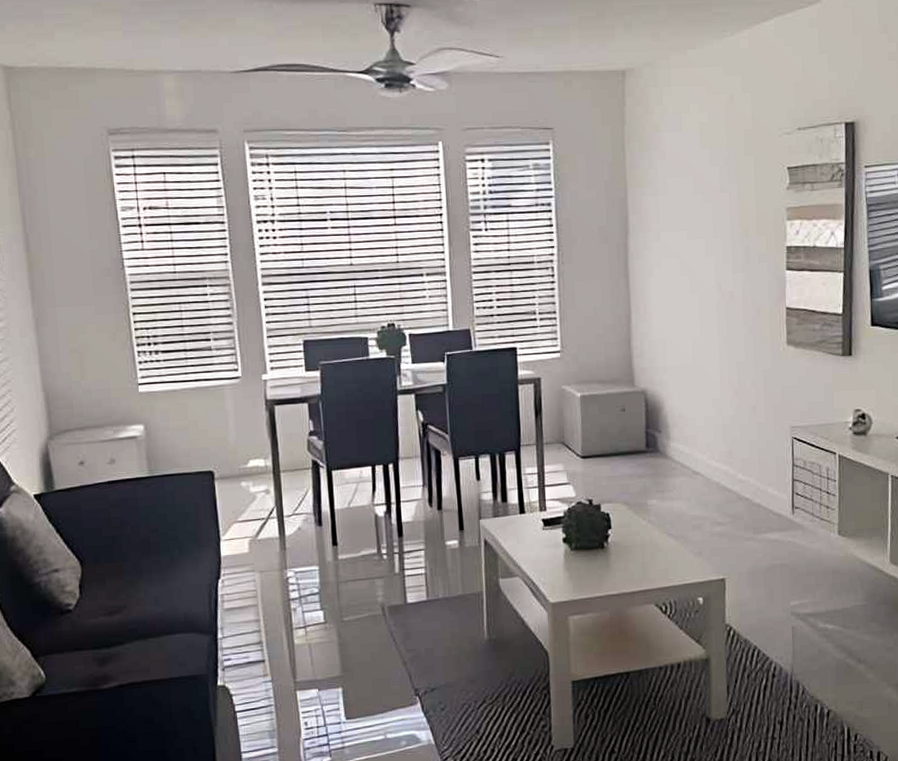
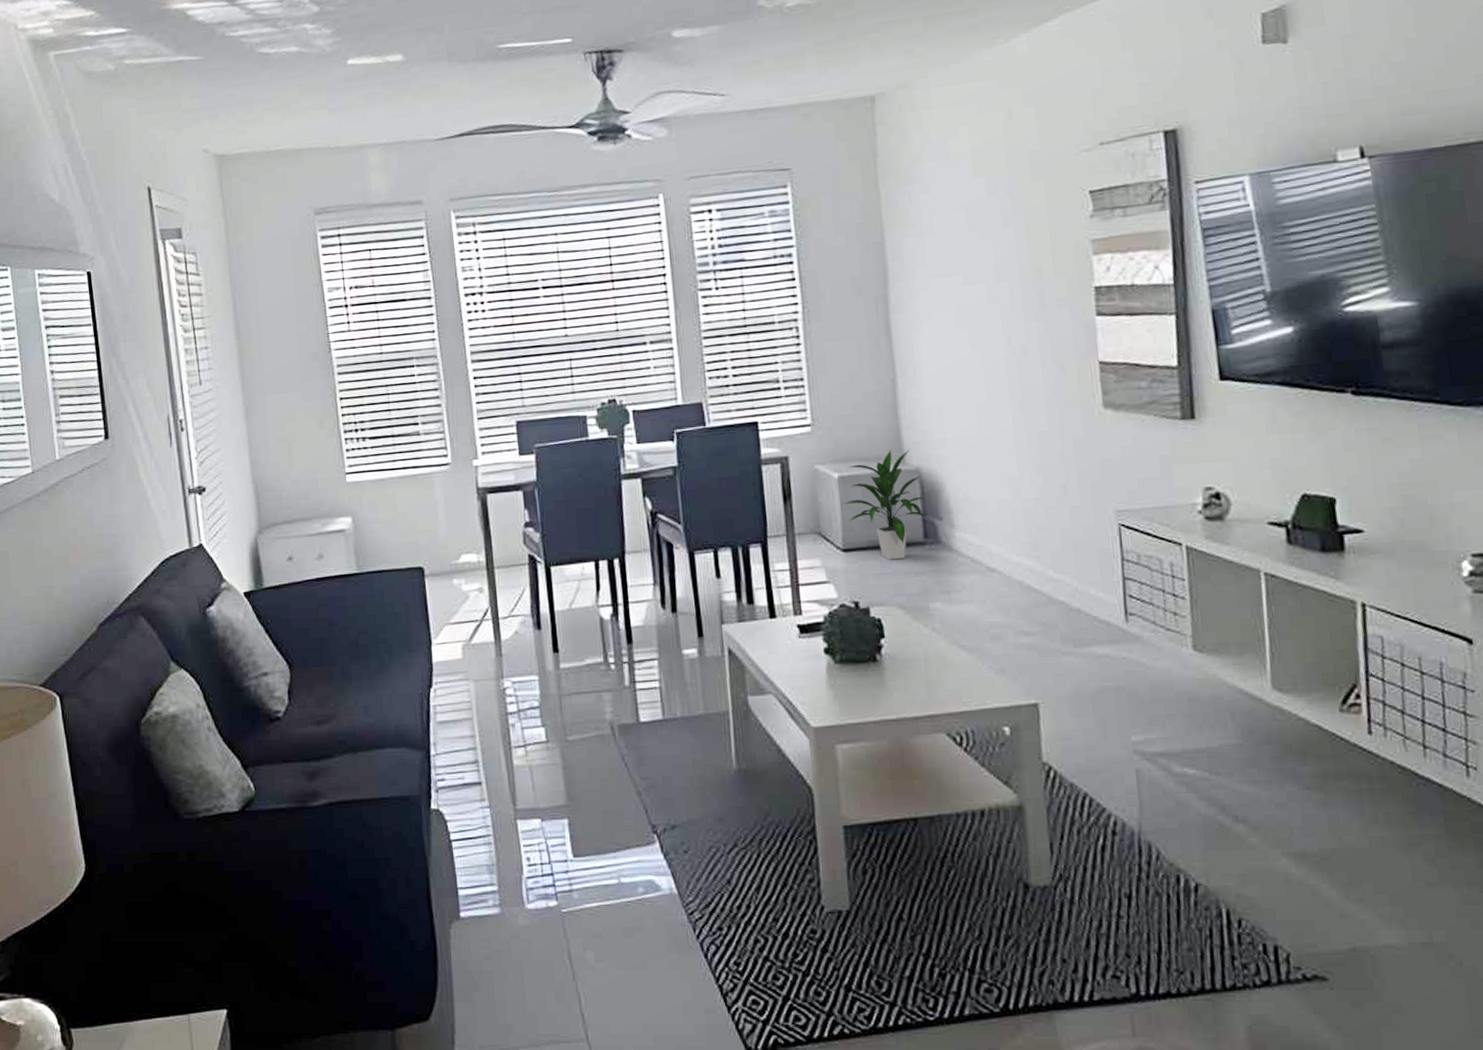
indoor plant: none [583,374,651,466] -> present [843,449,930,560]

